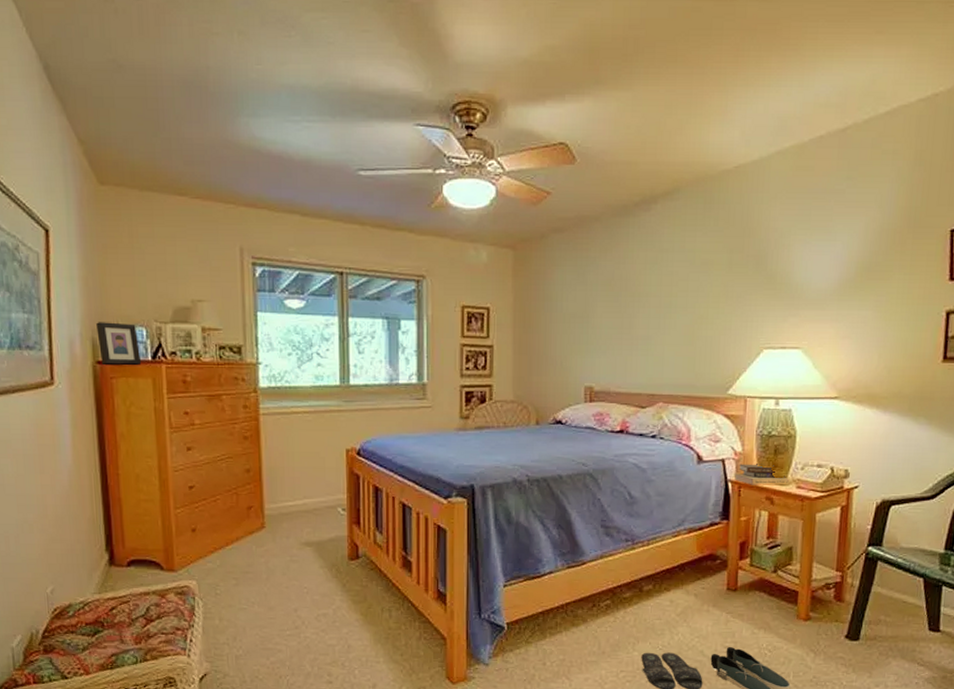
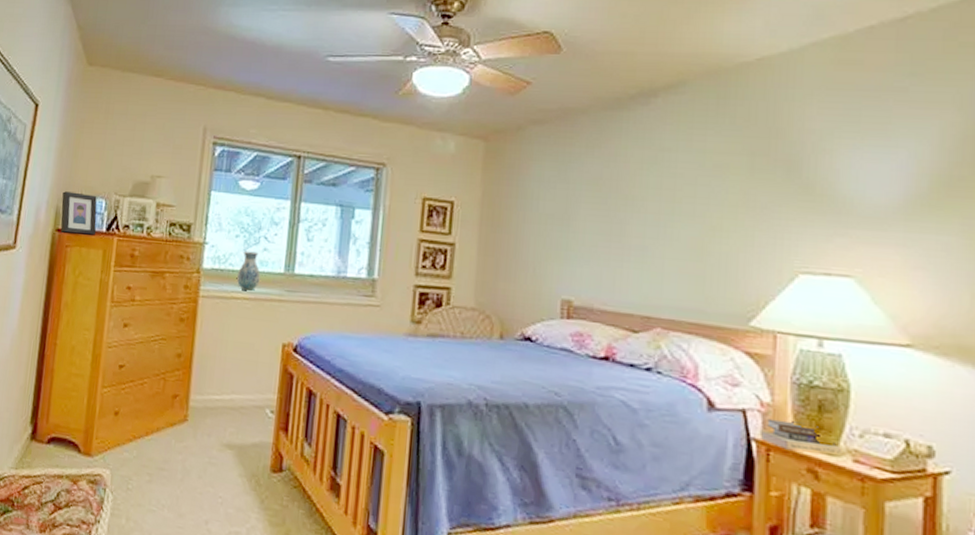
vase: none [295,367,317,405] -> present [237,251,261,292]

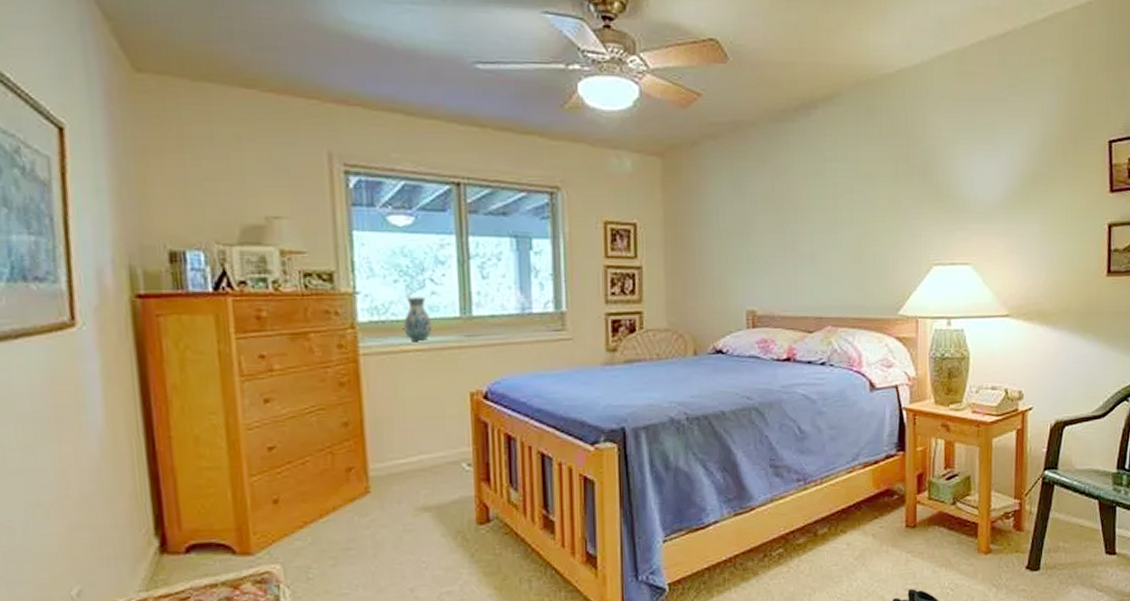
picture frame: present [60,191,97,237] -> none [134,245,199,300]
books: present [761,418,843,457] -> none [909,389,965,412]

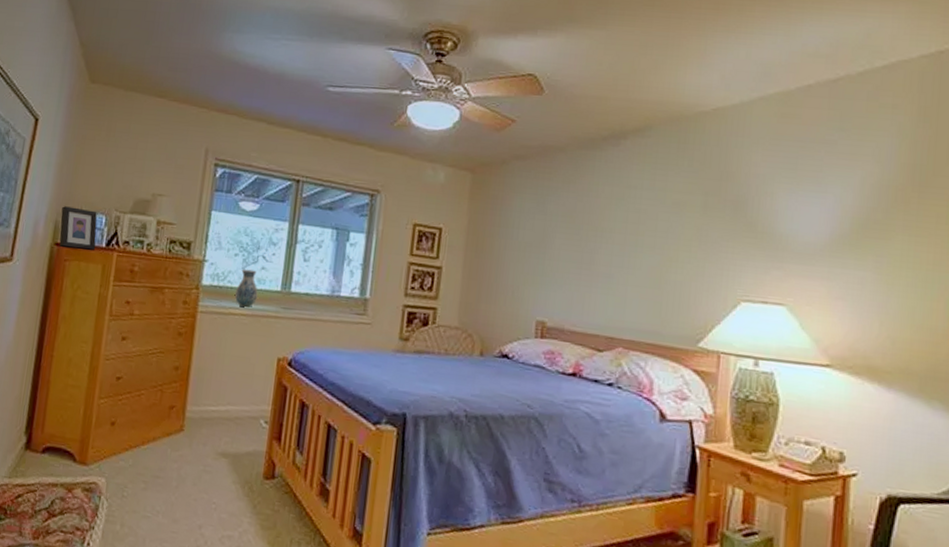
picture frame: none [134,245,199,300] -> present [59,206,97,251]

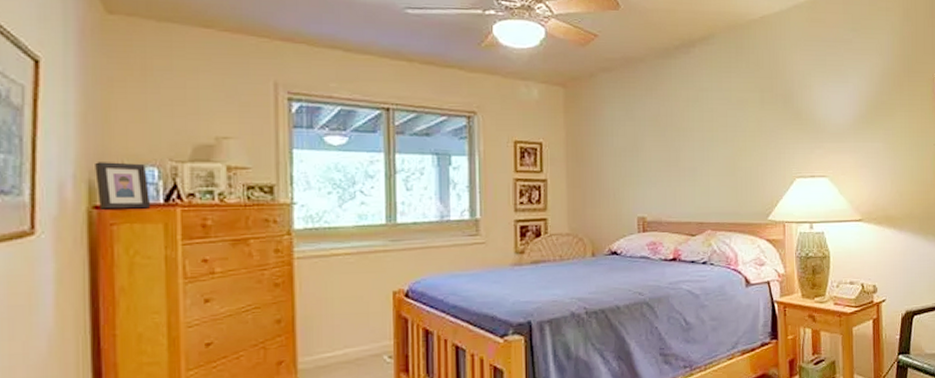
vase: present [235,269,258,308] -> none [335,206,361,247]

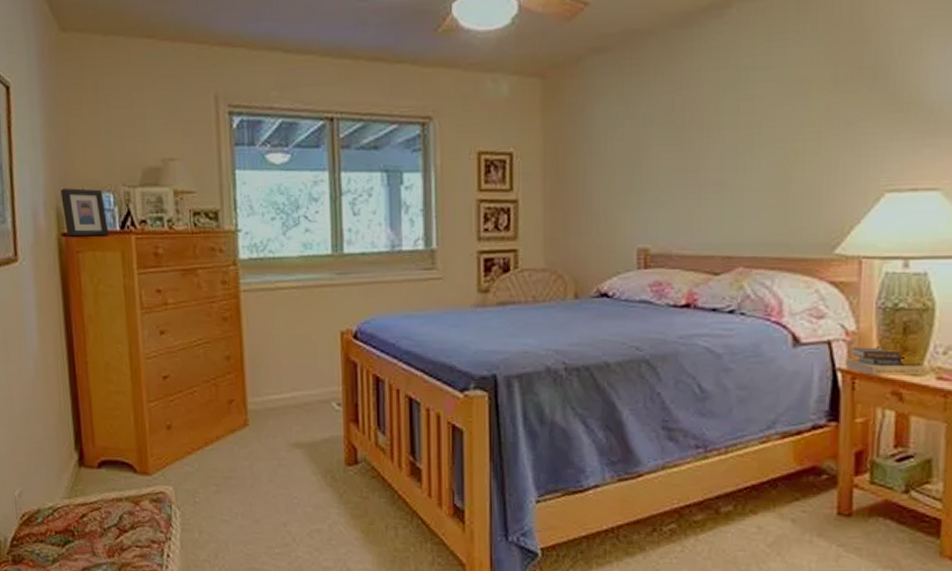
books: none [780,284,828,305] -> present [846,347,927,376]

